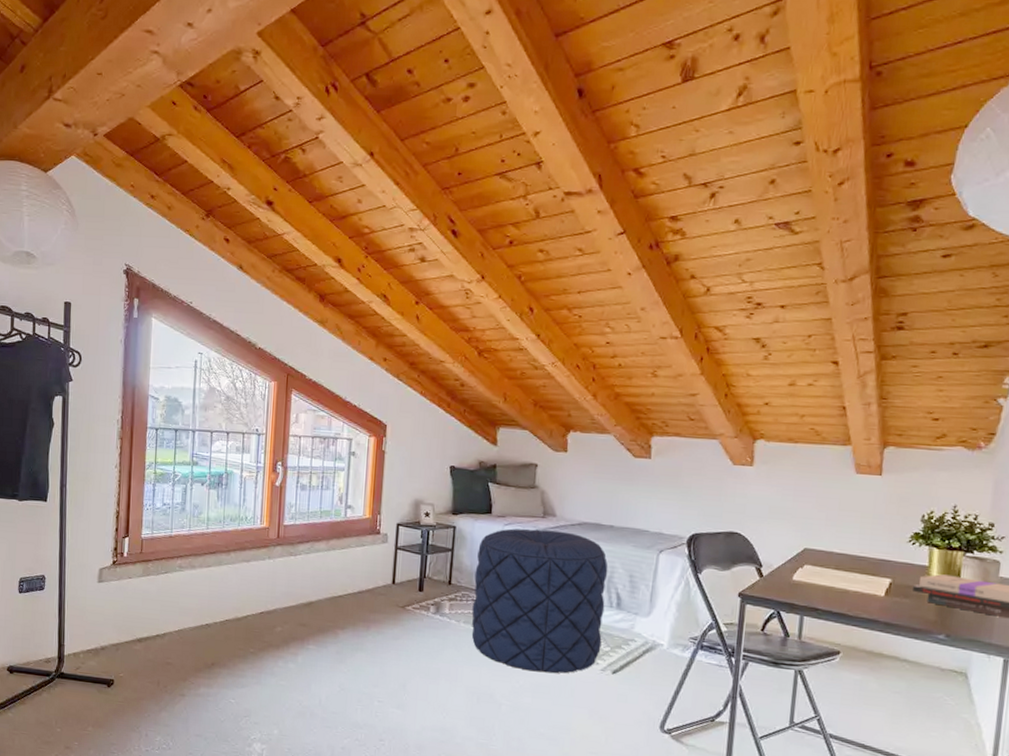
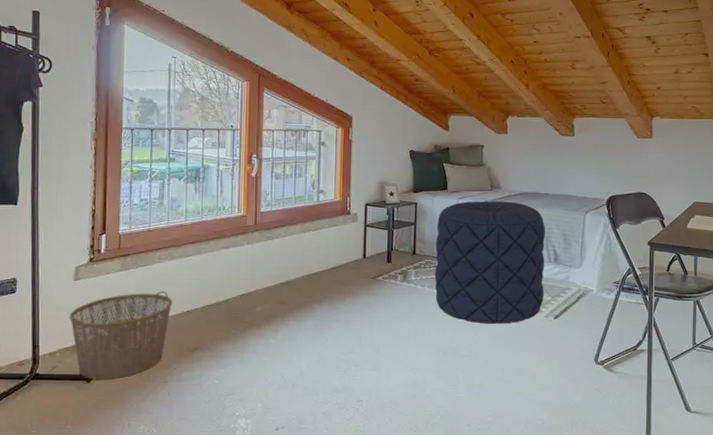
basket: none [92,600,192,687] -> present [69,291,173,380]

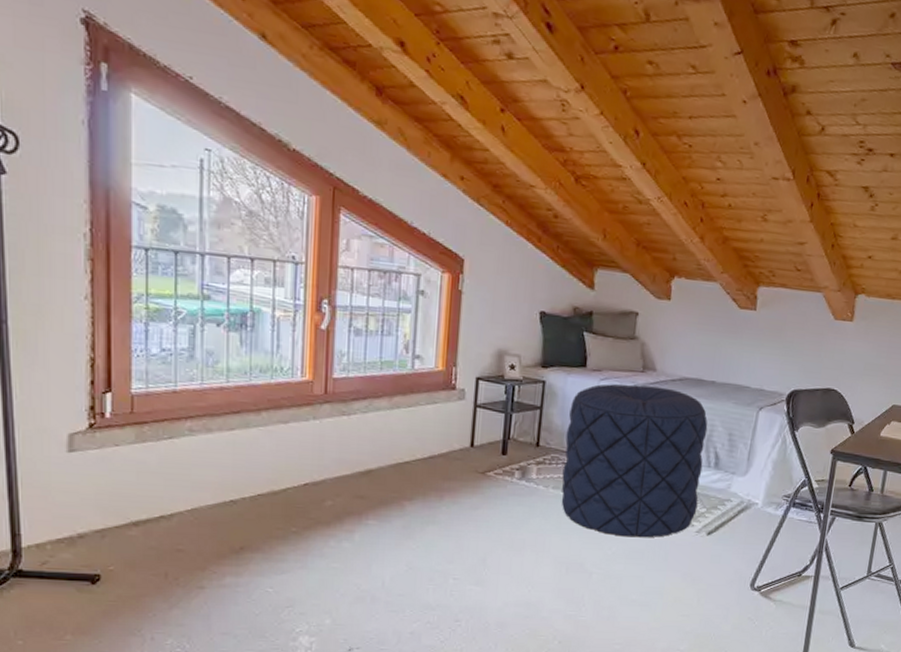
basket: present [69,291,173,380] -> none [62,472,210,582]

